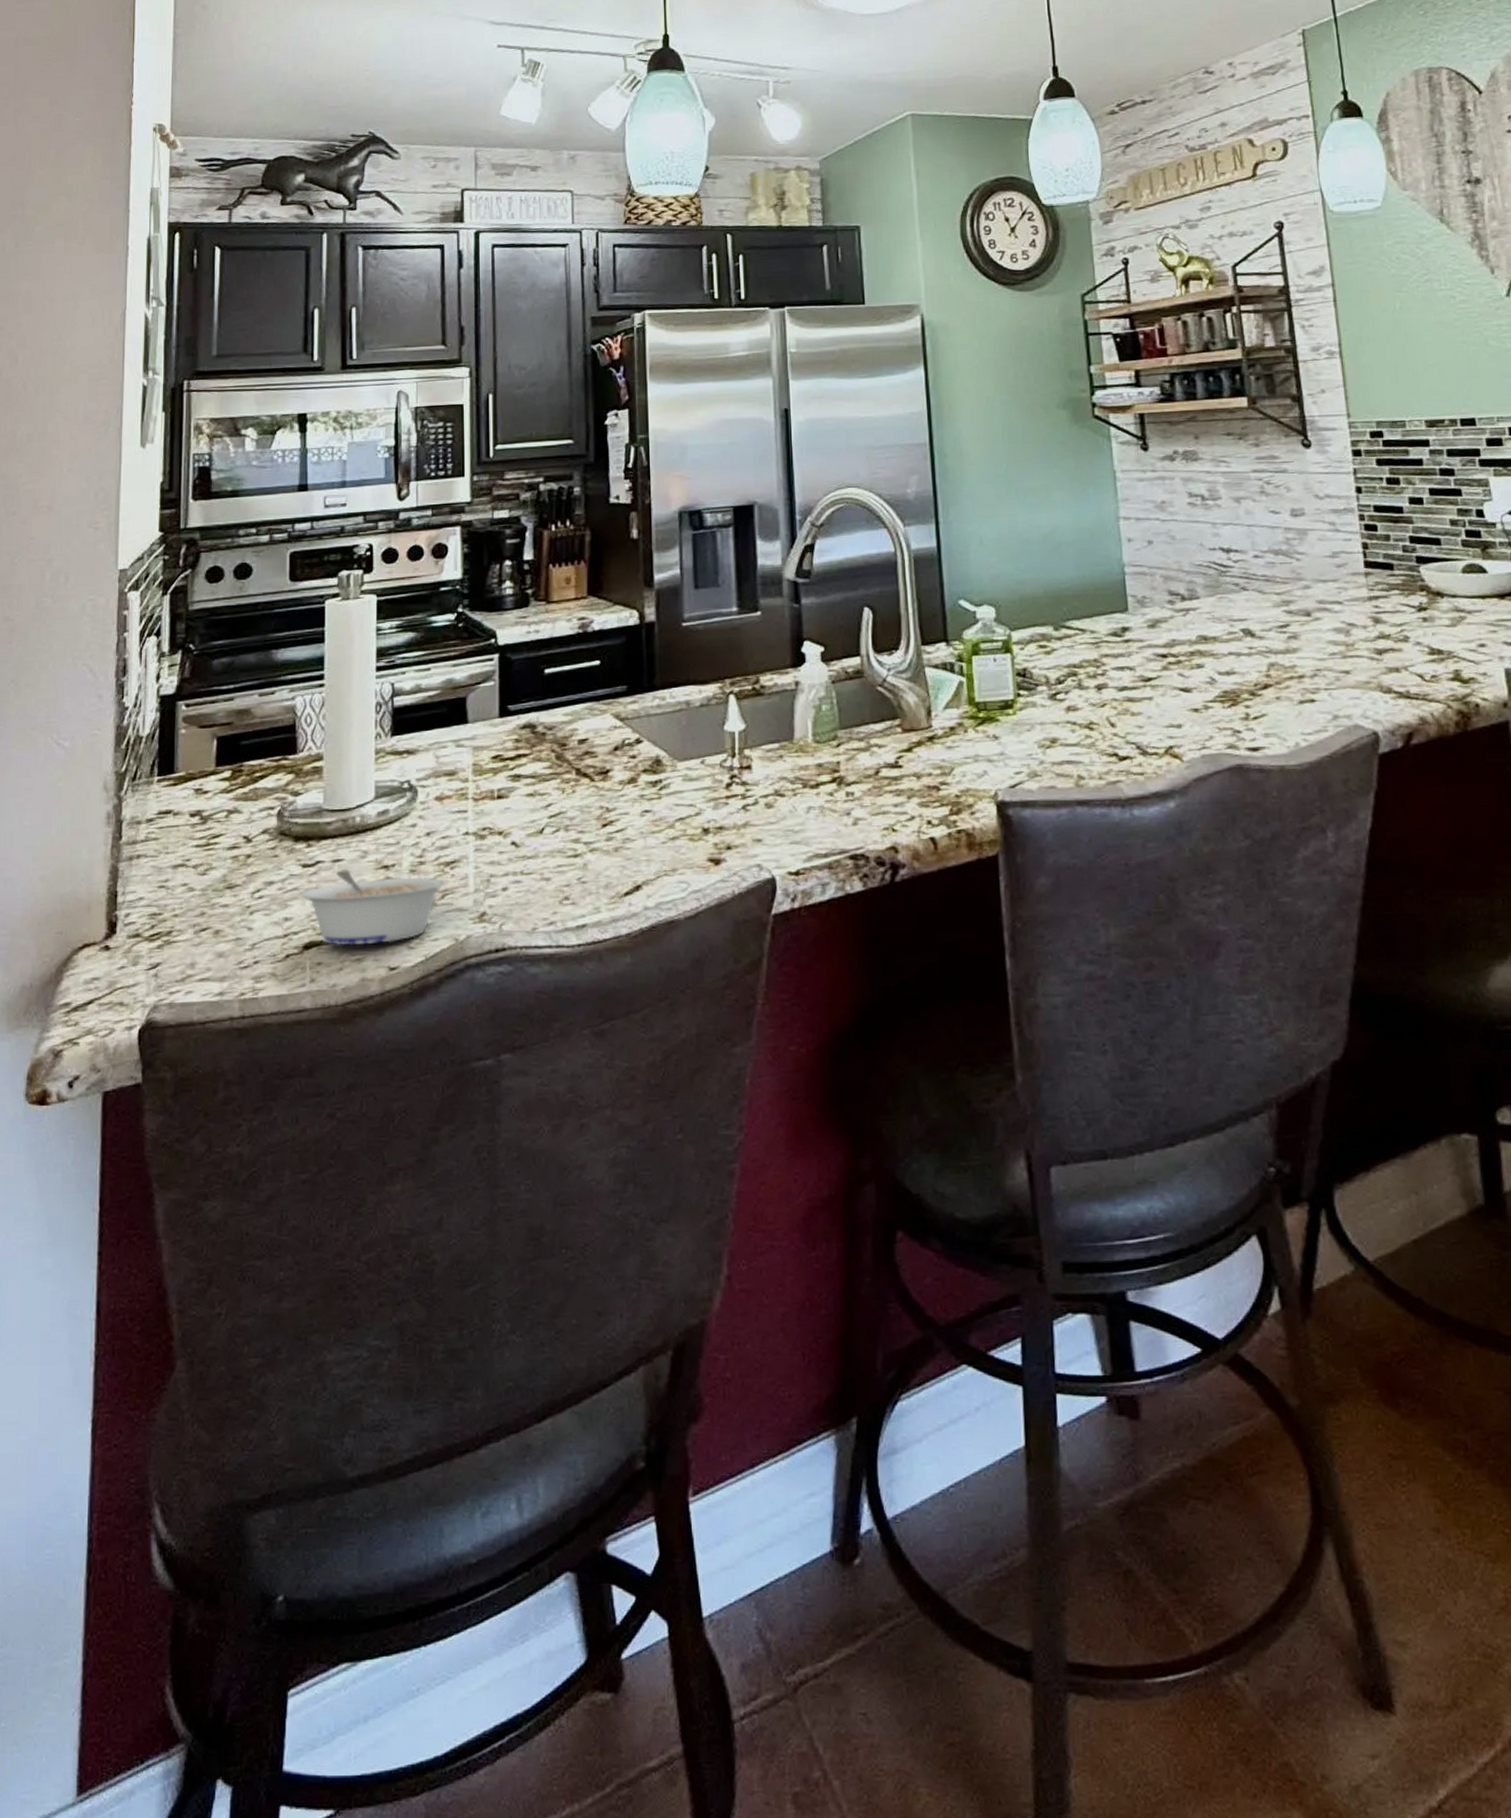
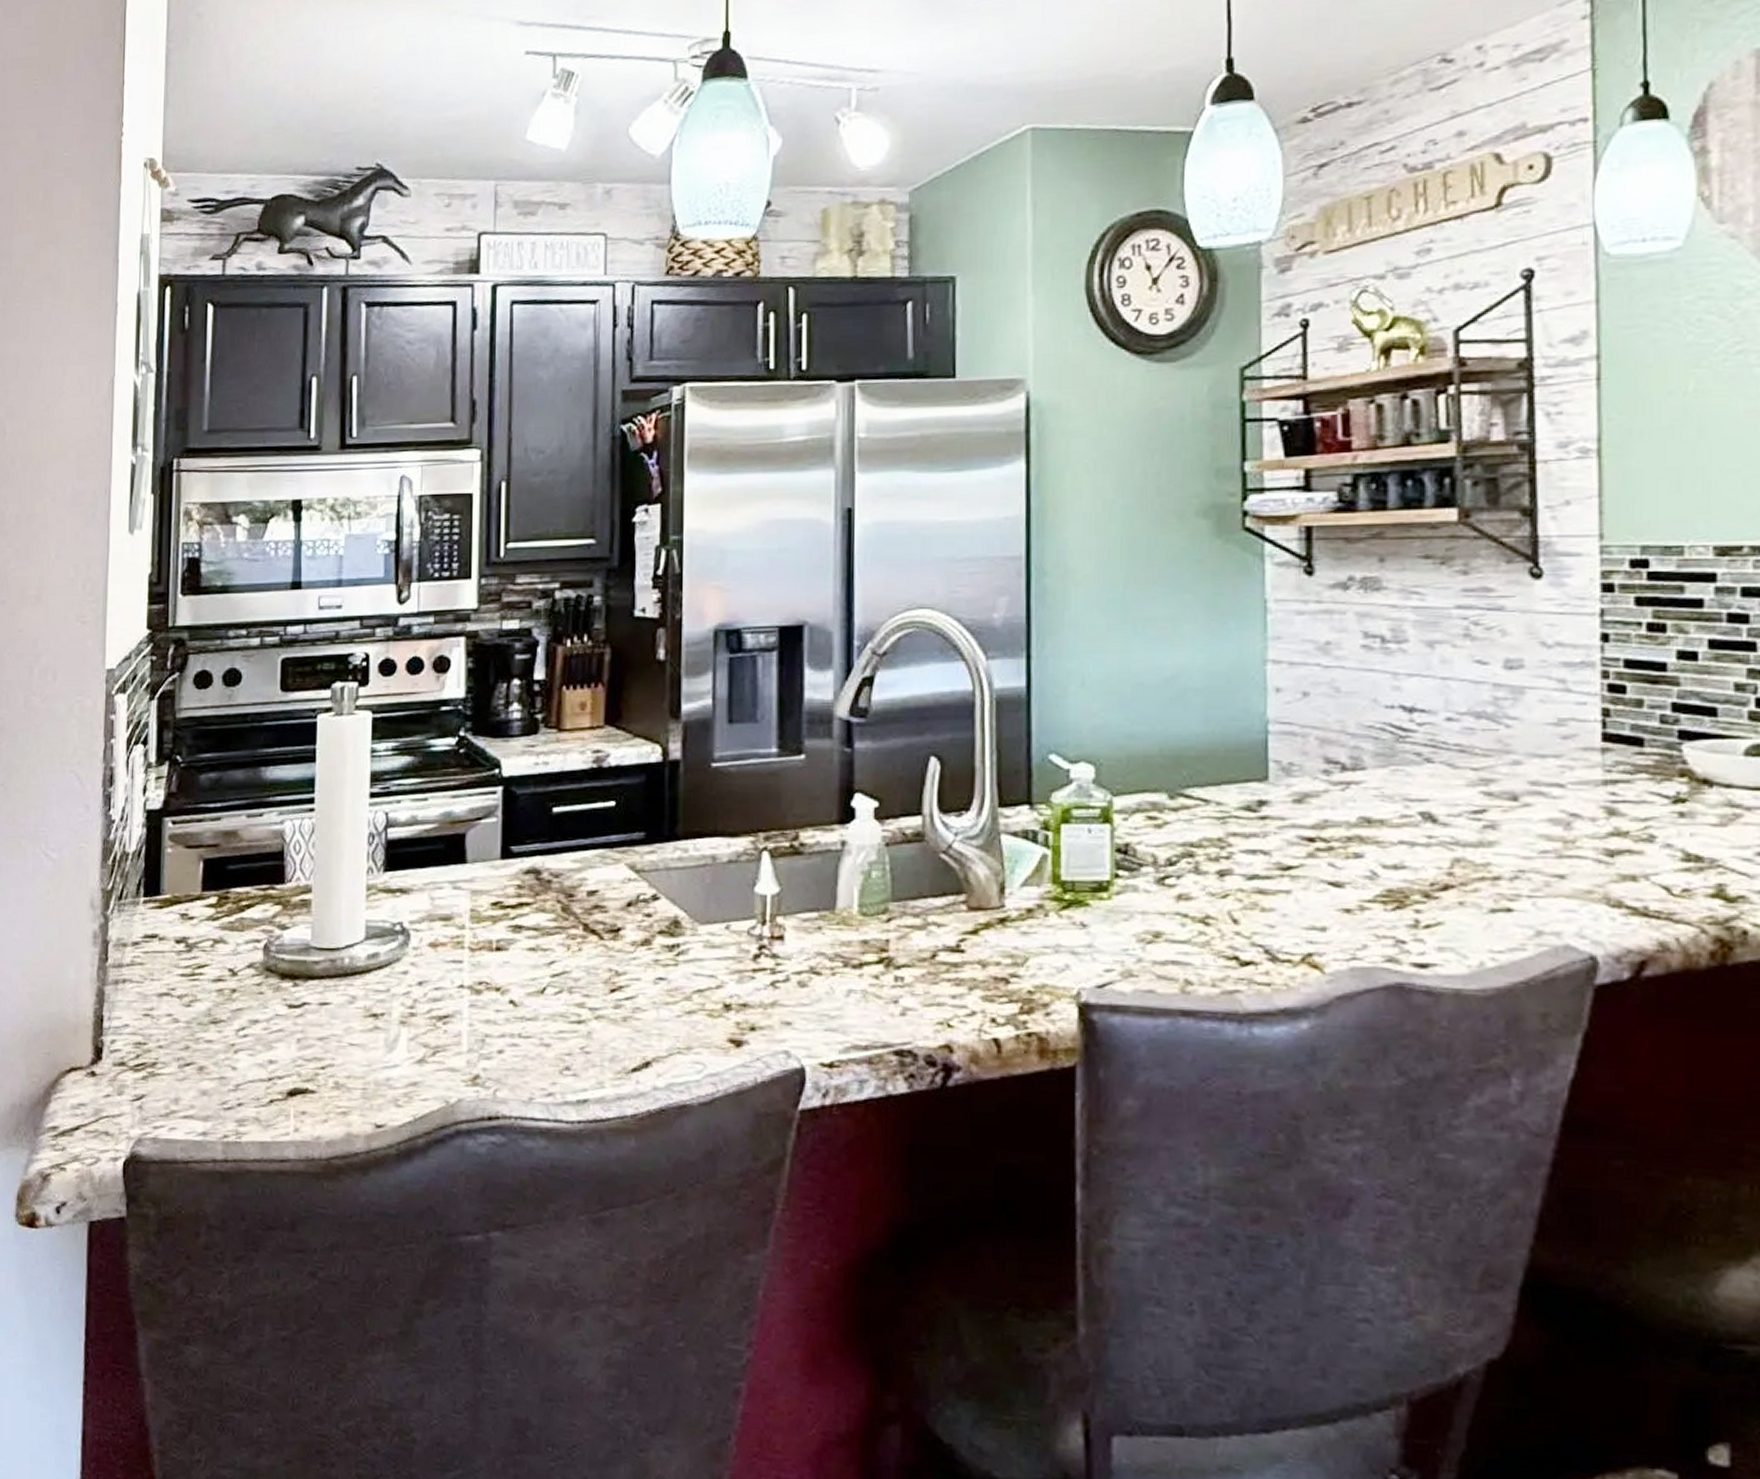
legume: present [301,869,447,946] -> none [286,1014,439,1098]

